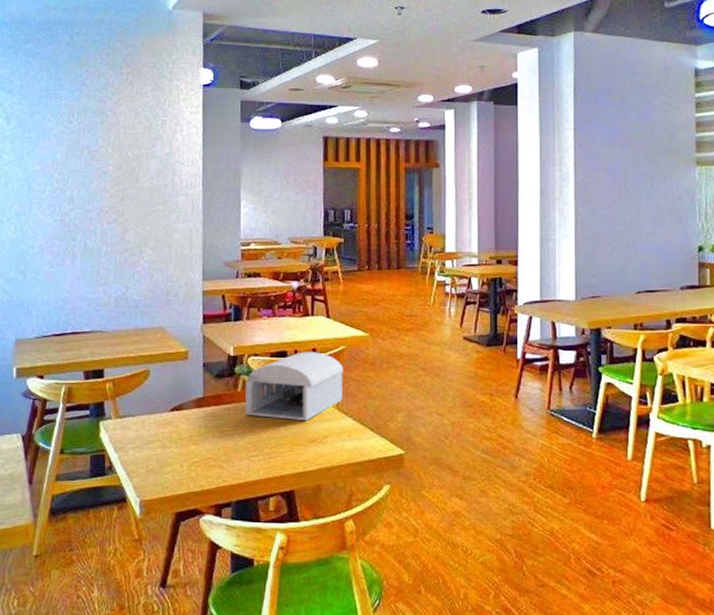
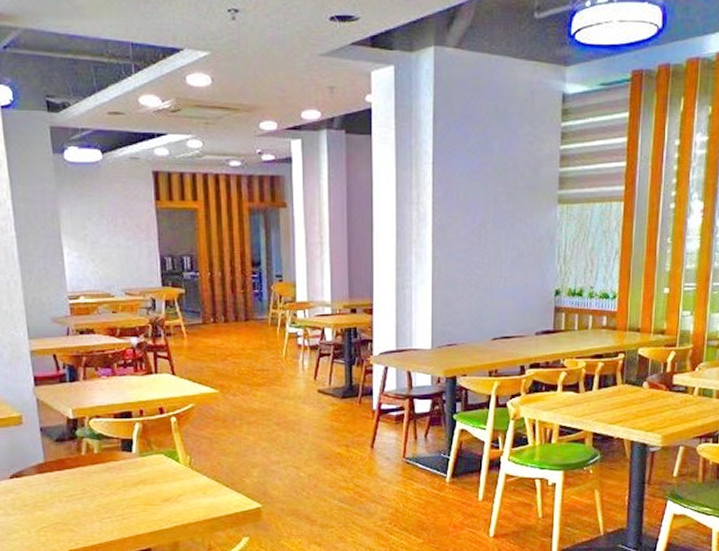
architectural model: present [245,352,343,420] -> none [89,411,195,481]

